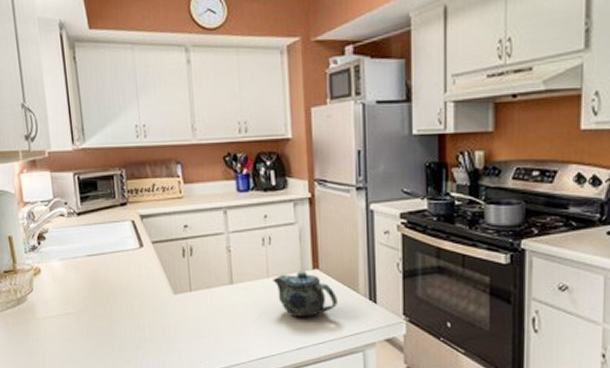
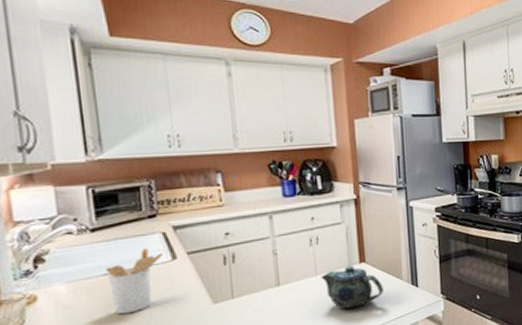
utensil holder: none [89,234,132,294] -> present [106,248,163,315]

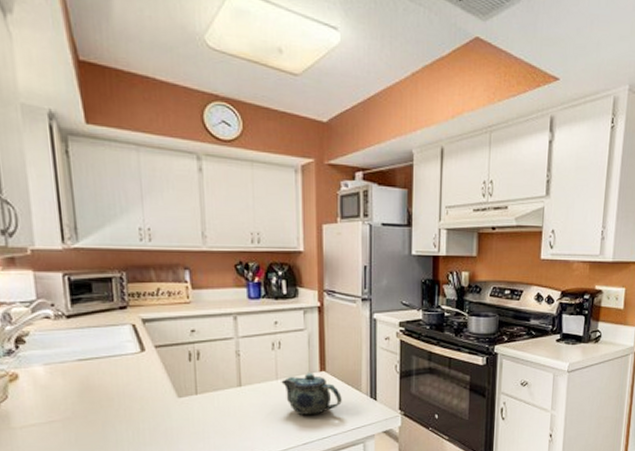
utensil holder: present [106,248,163,315] -> none [80,338,132,399]

